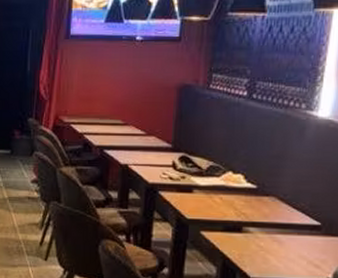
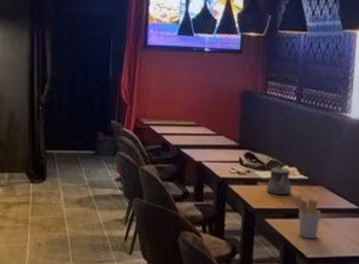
teapot: none [204,173,235,206] -> present [266,167,291,195]
utensil holder: none [233,207,271,257] -> present [290,196,321,239]

